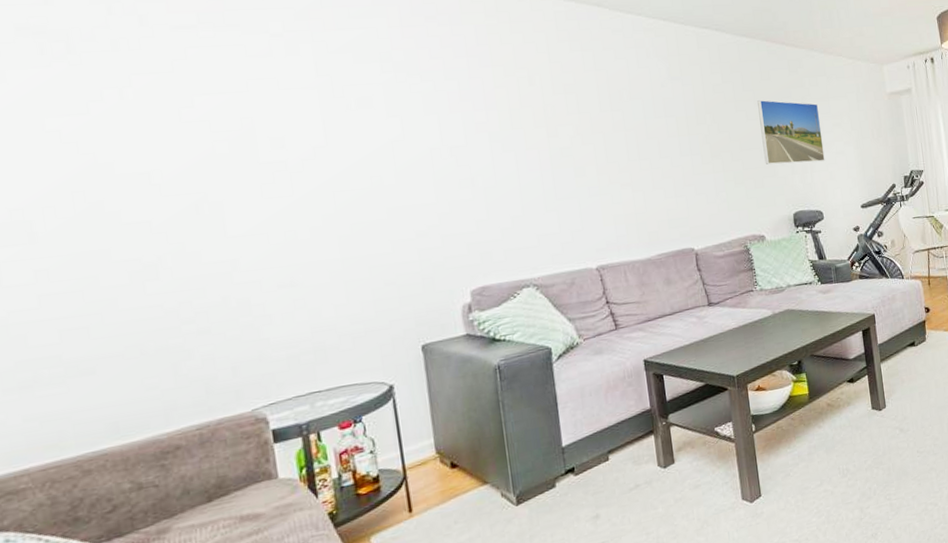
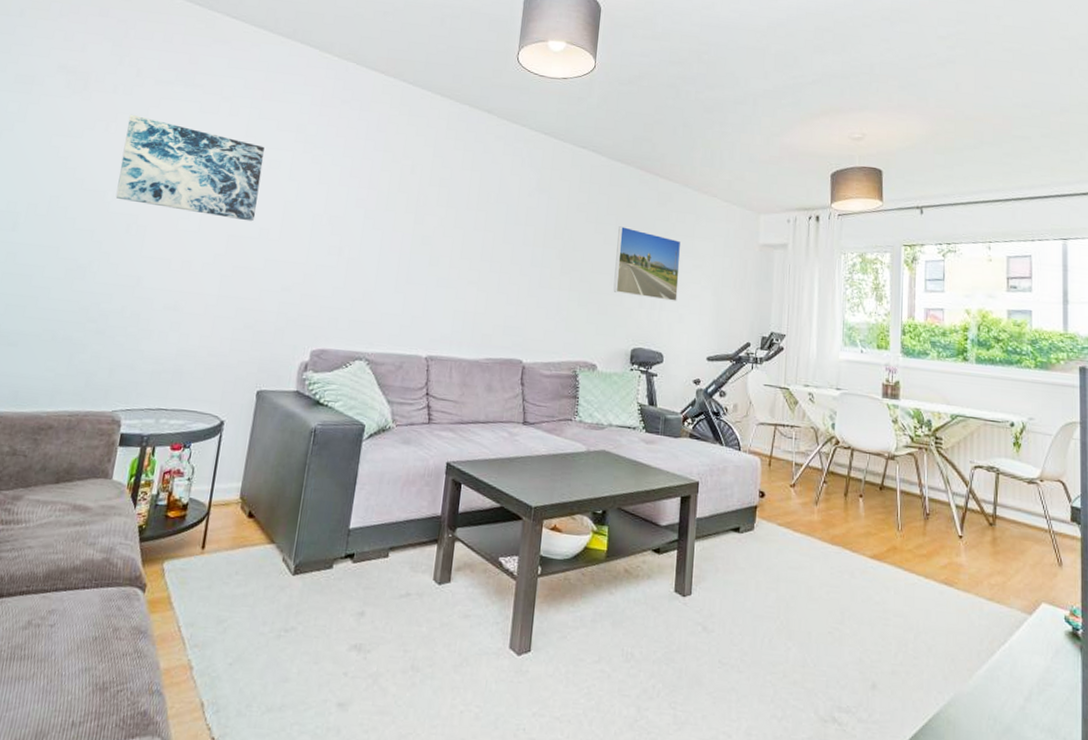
wall art: none [148,73,360,179] -> present [115,114,265,222]

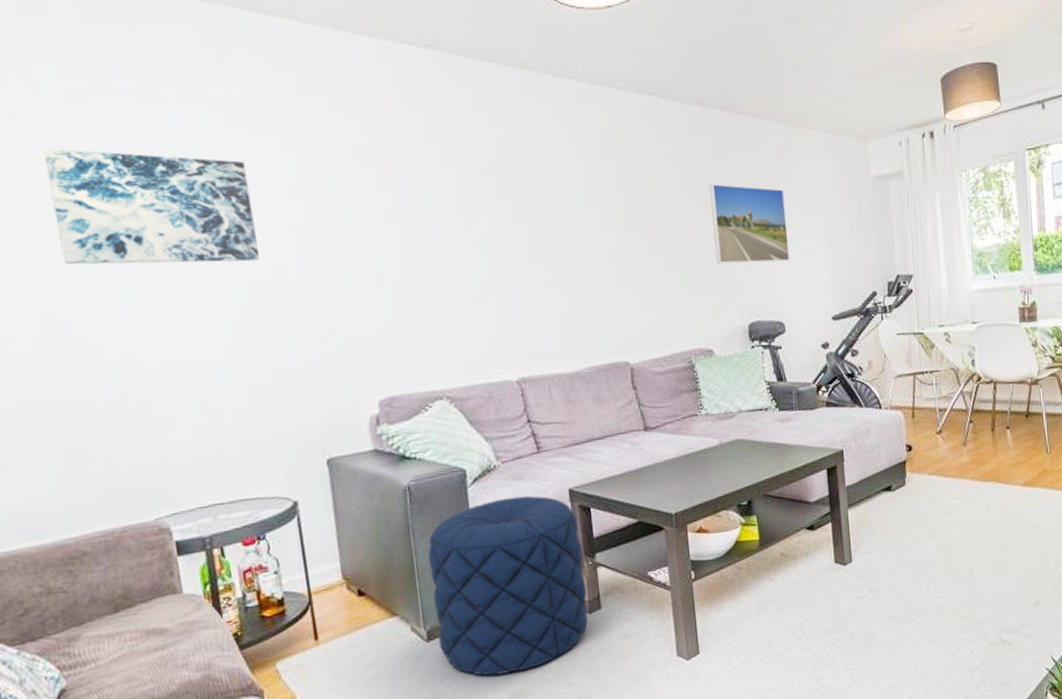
pouf: none [302,457,448,626] -> present [428,495,588,676]

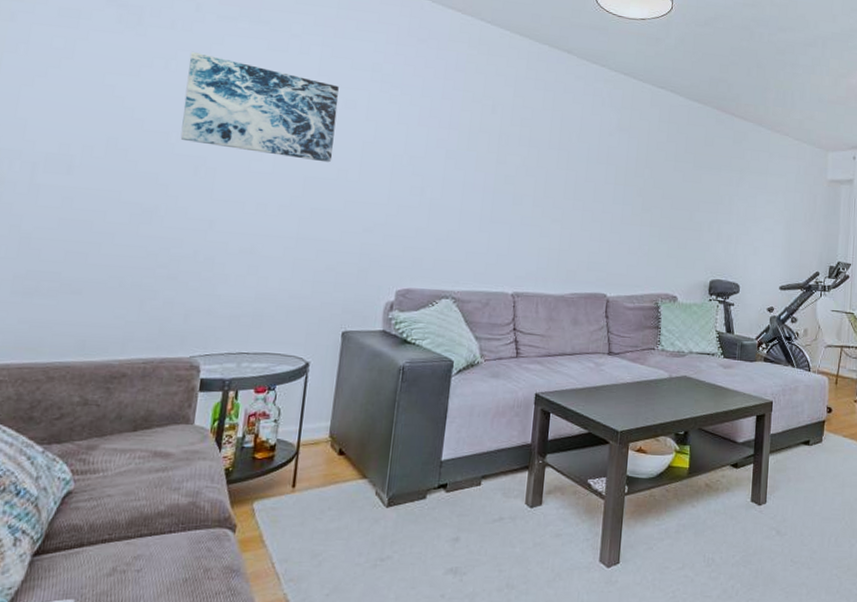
pouf: present [428,495,588,676] -> none [396,391,537,550]
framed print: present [710,184,790,264] -> none [692,164,756,235]

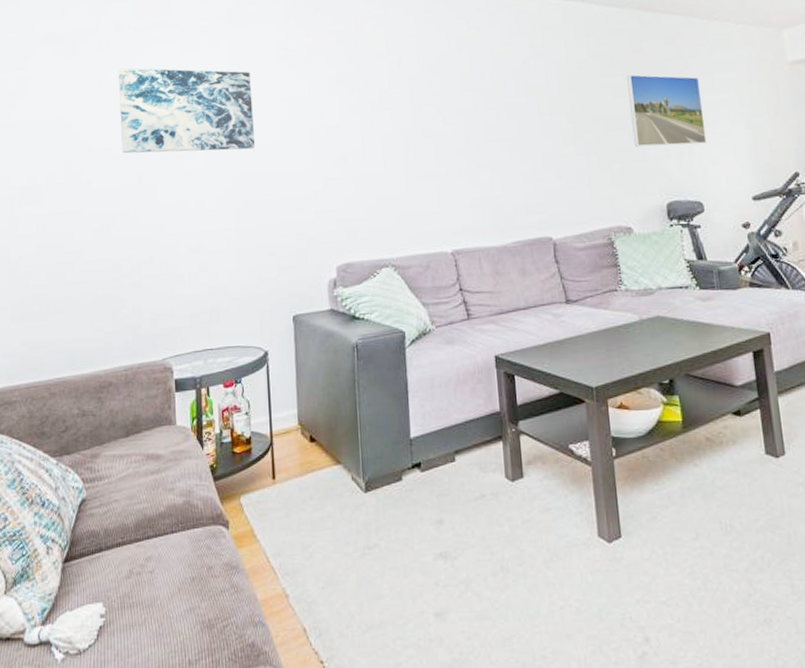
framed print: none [692,164,756,235] -> present [627,74,707,147]

